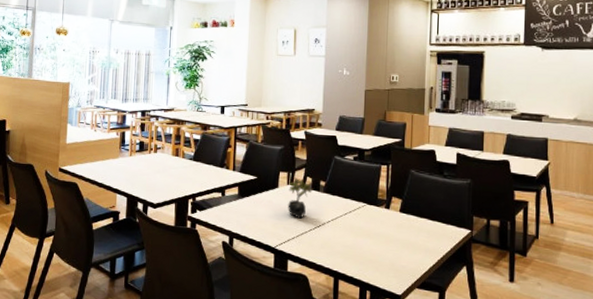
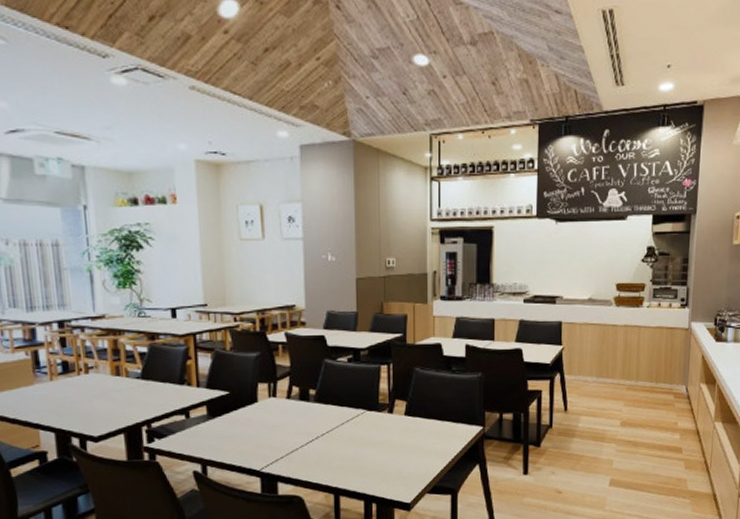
succulent plant: present [288,177,314,219] -> none [271,388,302,435]

